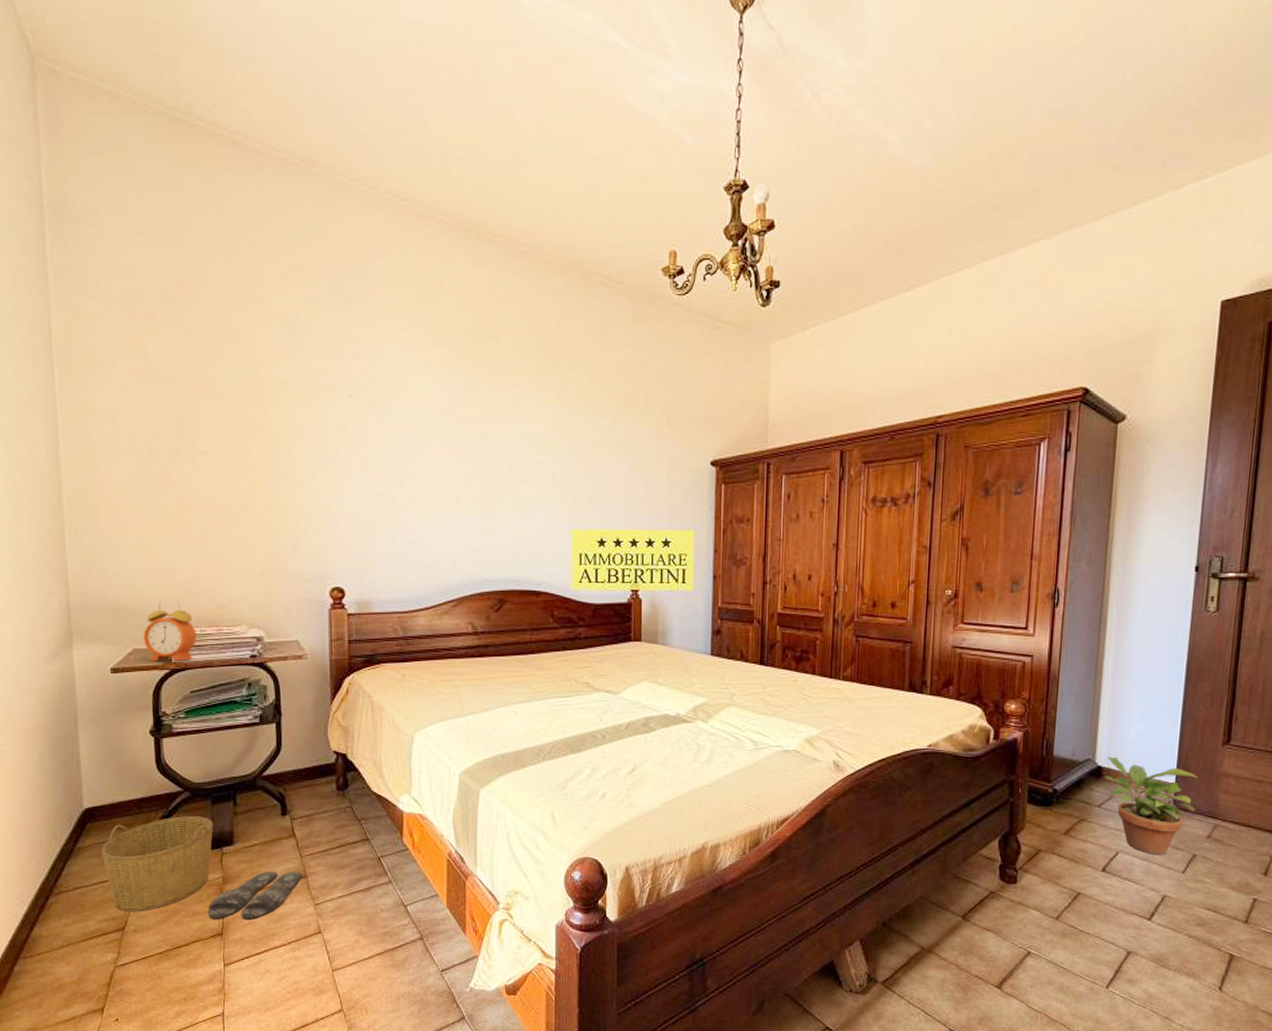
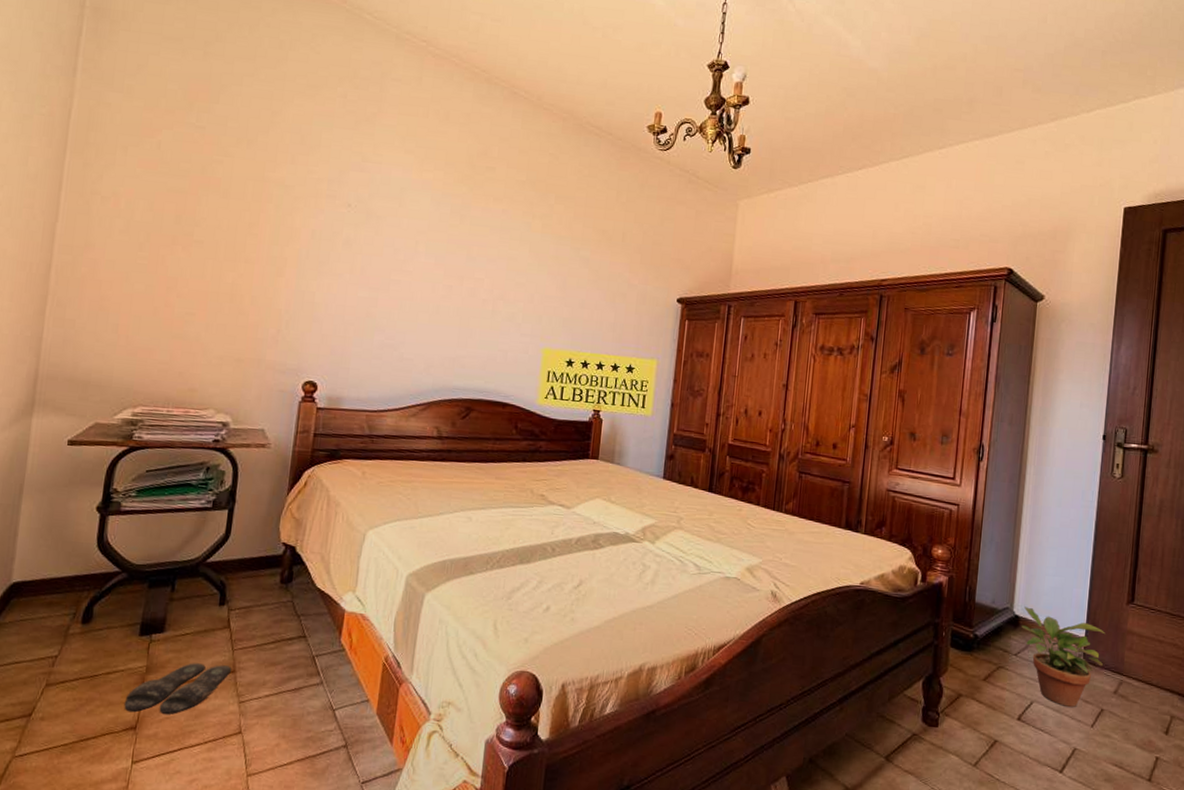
basket: present [101,816,214,911] -> none [21,598,147,697]
alarm clock: present [143,601,196,662] -> none [107,379,162,440]

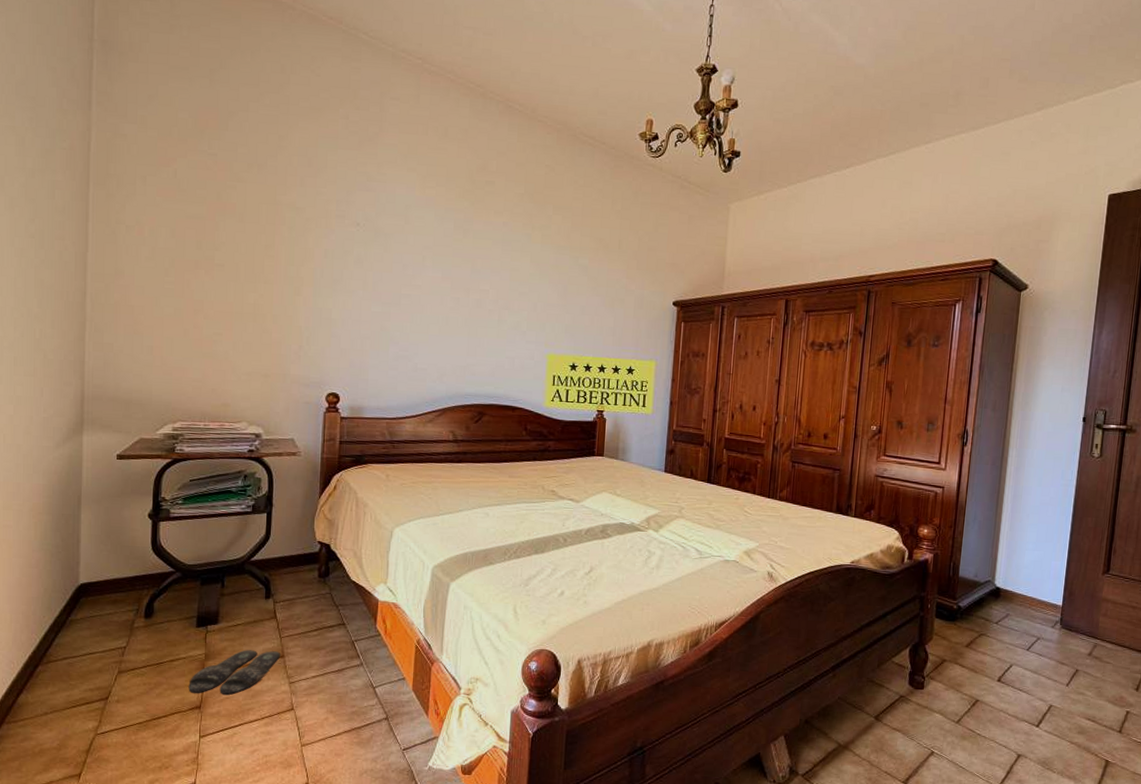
potted plant: present [1022,607,1105,707] -> none [1002,579,1082,668]

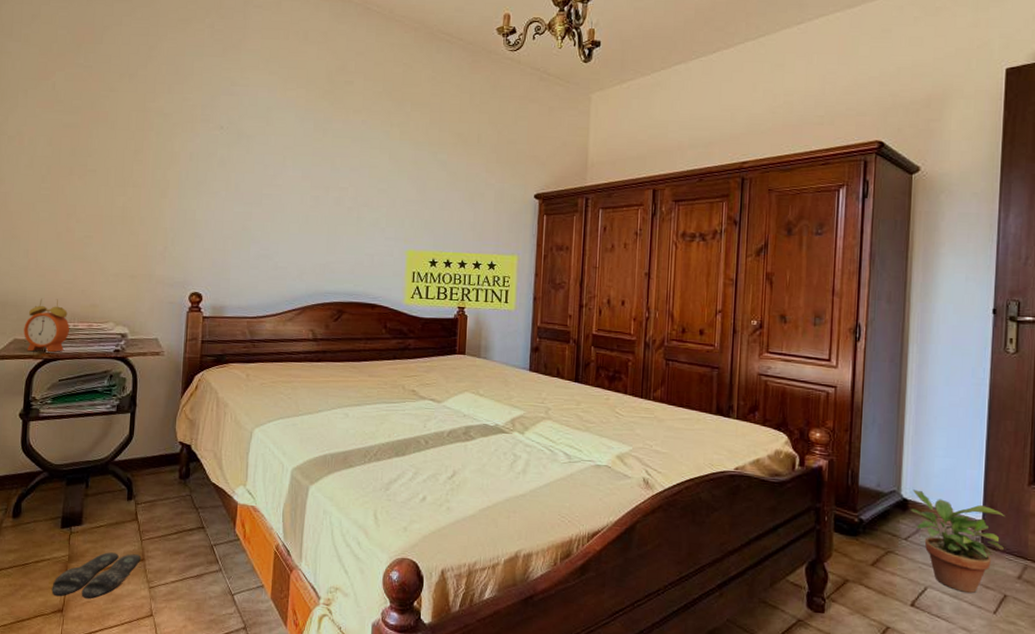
alarm clock: none [150,396,200,452] -> present [24,298,69,352]
potted plant: none [1002,579,1082,668] -> present [911,489,1005,593]

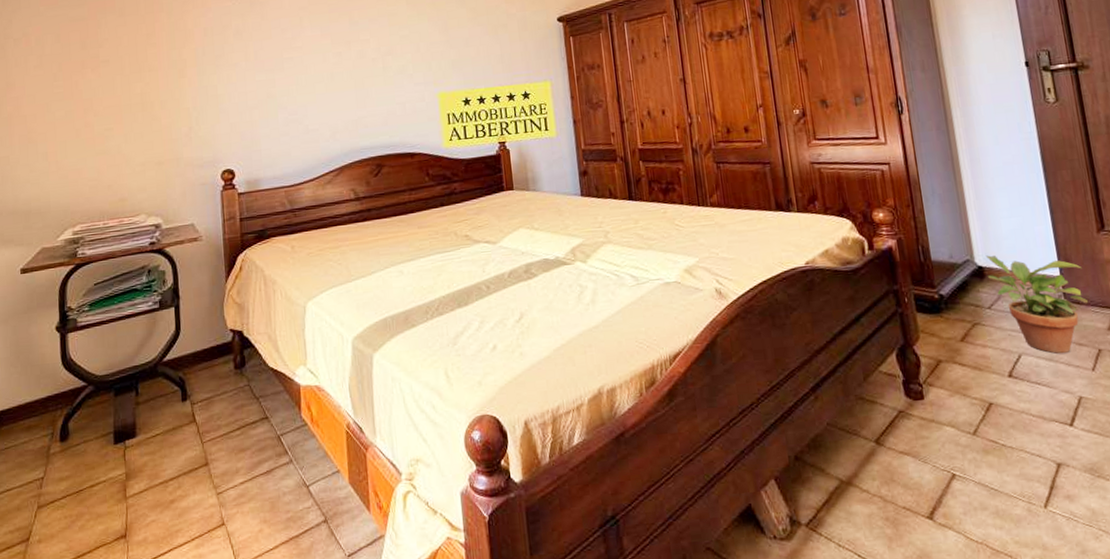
alarm clock: present [24,298,69,352] -> none [51,199,100,259]
slippers: present [52,552,141,598] -> none [111,459,204,520]

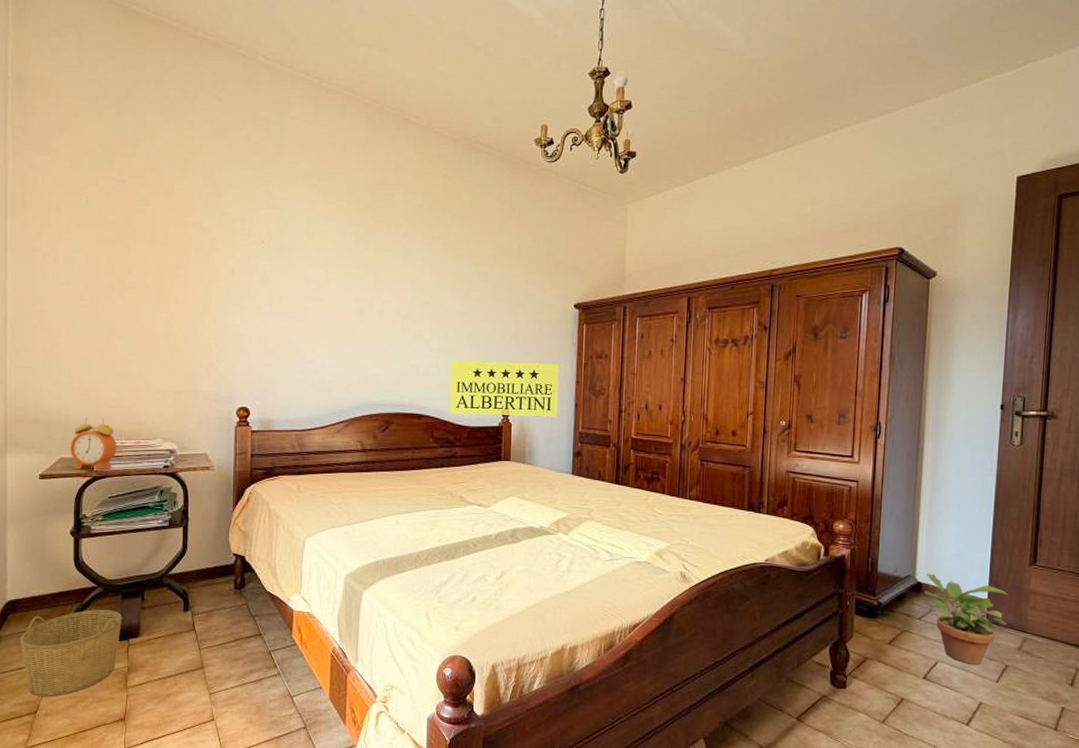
basket: none [7,410,117,520] -> present [20,609,123,696]
alarm clock: none [51,199,100,259] -> present [70,416,117,470]

